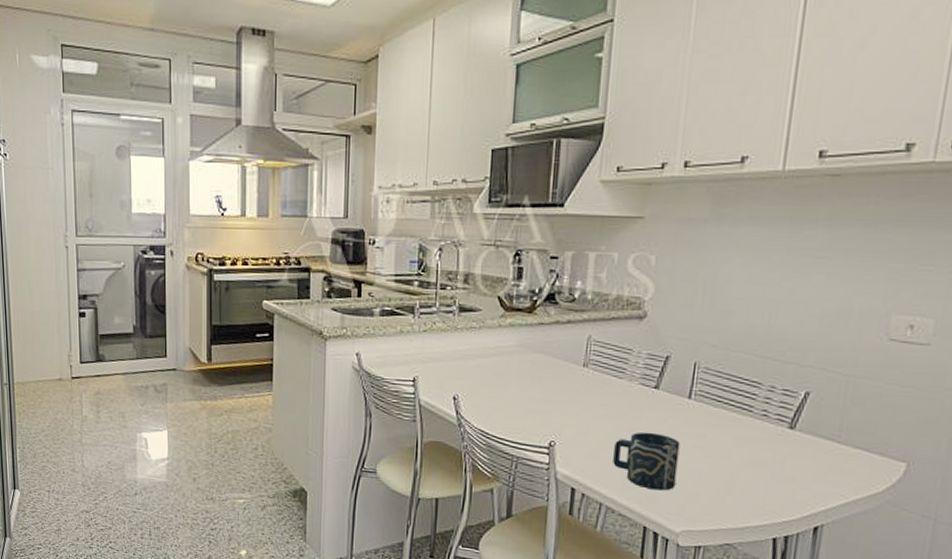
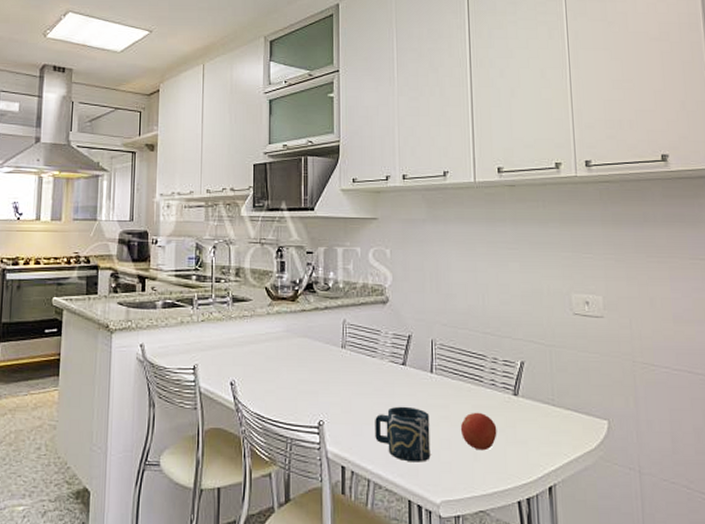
fruit: none [715,443,762,484] -> present [460,412,497,451]

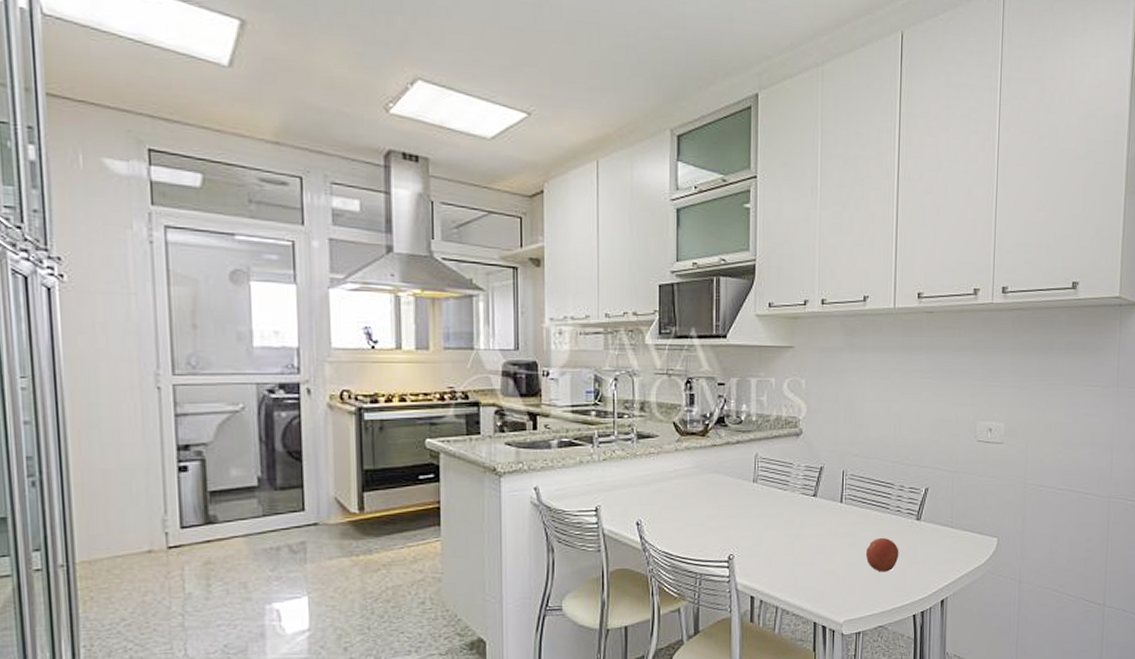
cup: present [375,406,431,462] -> none [784,536,837,588]

